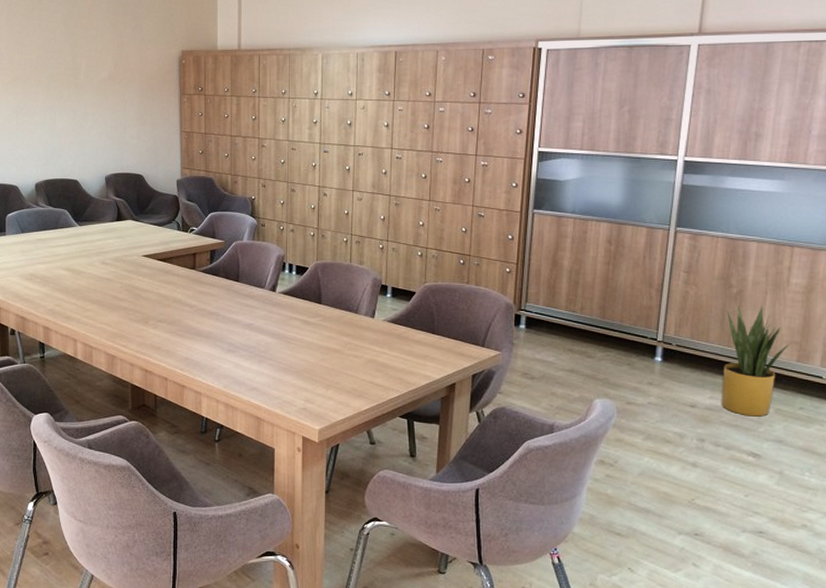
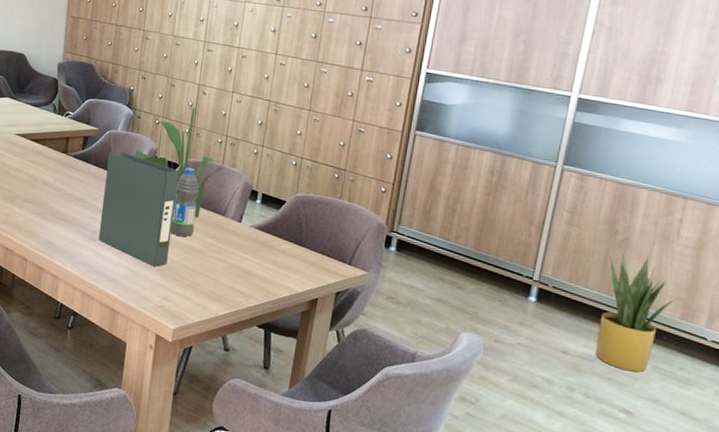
binder: none [235,262,308,371] -> present [98,152,179,267]
plant: none [263,210,351,319] -> present [134,108,223,218]
water bottle: none [306,270,330,339] -> present [170,167,199,238]

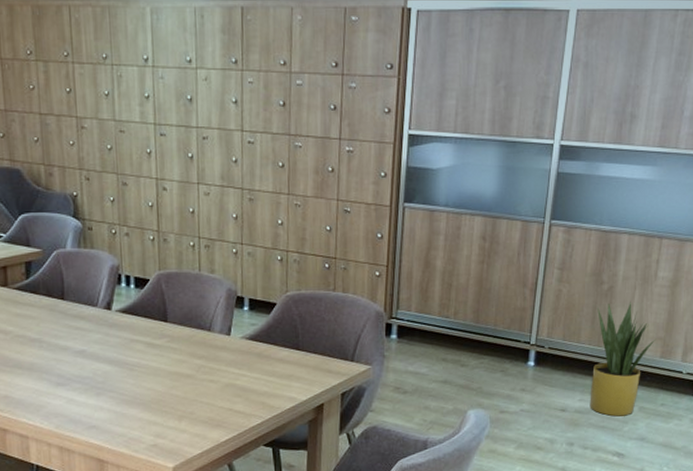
binder: present [98,152,179,267] -> none [60,274,154,403]
plant: present [134,108,223,218] -> none [93,208,201,339]
water bottle: present [170,167,199,238] -> none [149,281,179,364]

